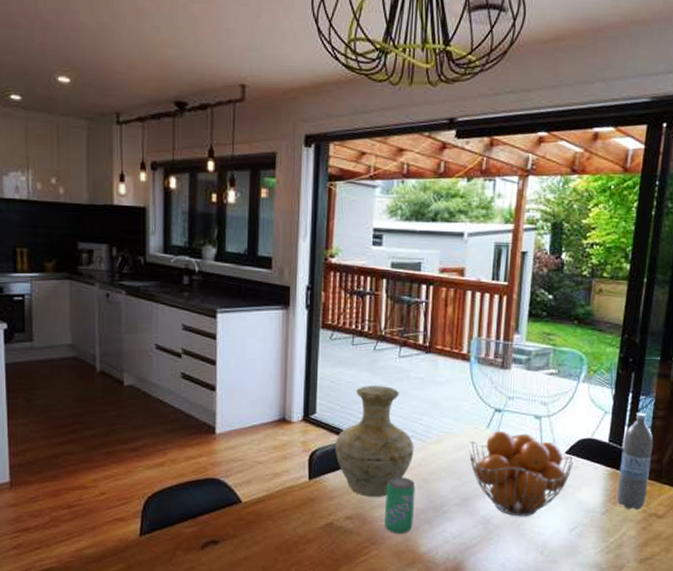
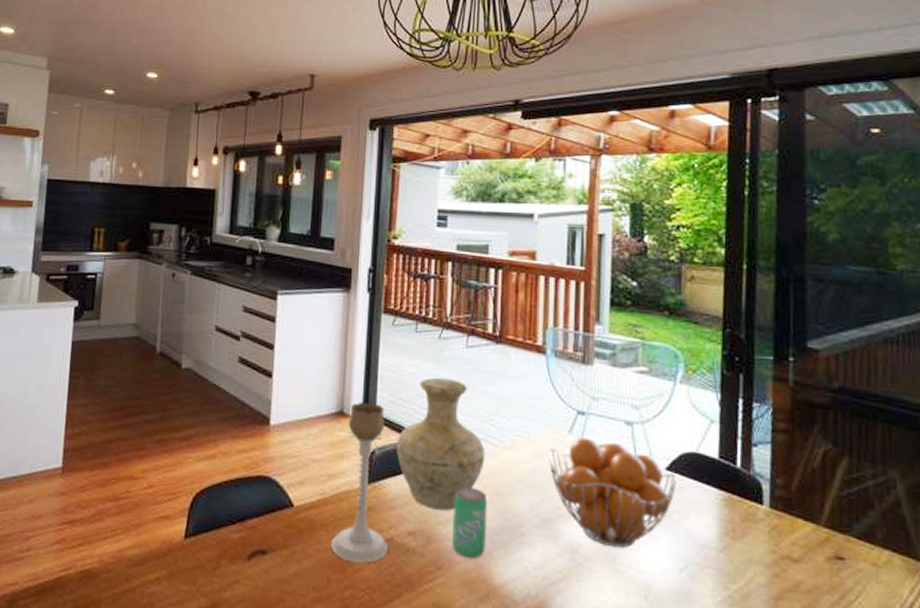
candle holder: none [276,409,328,545] -> present [330,401,388,564]
water bottle: present [617,412,654,511] -> none [736,422,777,551]

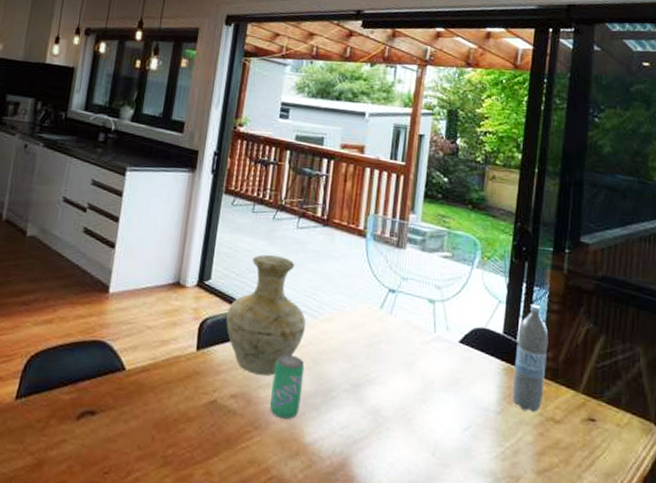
candle holder: present [330,401,388,564] -> none [157,274,218,424]
fruit basket: present [549,437,677,549] -> none [361,312,468,411]
water bottle: none [736,422,777,551] -> present [513,303,549,413]

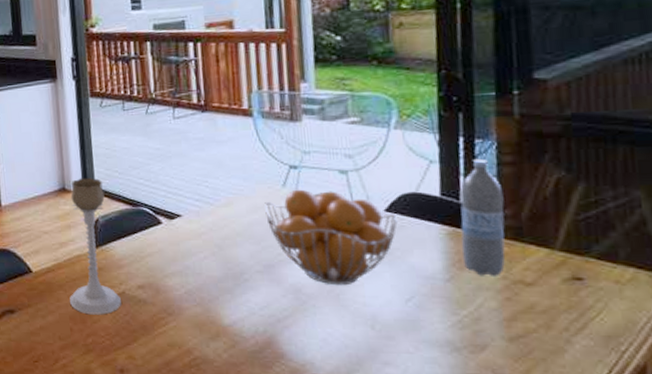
candle holder: none [157,274,218,424] -> present [69,177,121,315]
vase: present [226,254,306,376] -> none [117,149,203,265]
beverage can: present [270,354,305,419] -> none [176,243,212,304]
fruit basket: none [361,312,468,411] -> present [264,189,398,286]

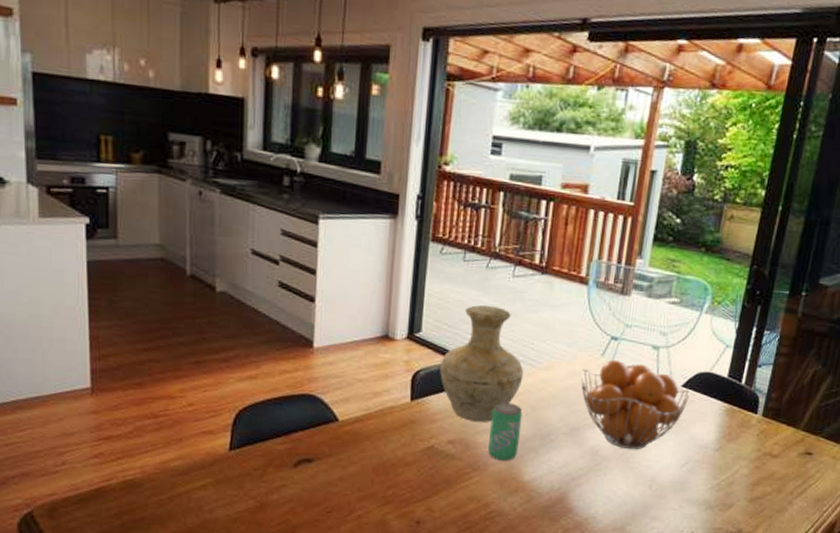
candle holder: present [69,177,121,315] -> none [374,326,429,468]
vase: none [117,149,203,265] -> present [440,305,524,422]
beverage can: none [176,243,212,304] -> present [488,402,523,461]
water bottle: present [459,158,506,278] -> none [732,347,775,449]

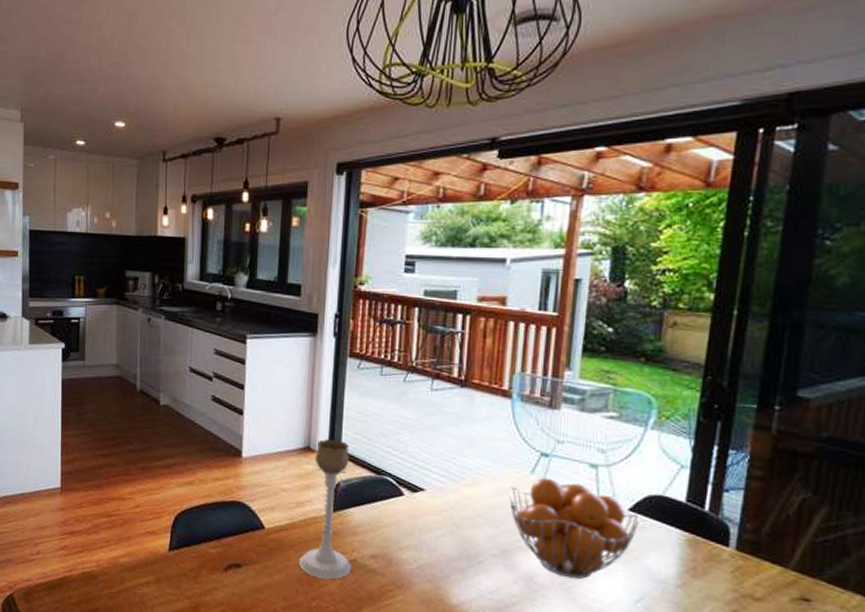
candle holder: none [374,326,429,468] -> present [298,438,351,580]
vase: present [440,305,524,422] -> none [360,418,446,538]
beverage can: present [488,402,523,461] -> none [412,518,447,581]

